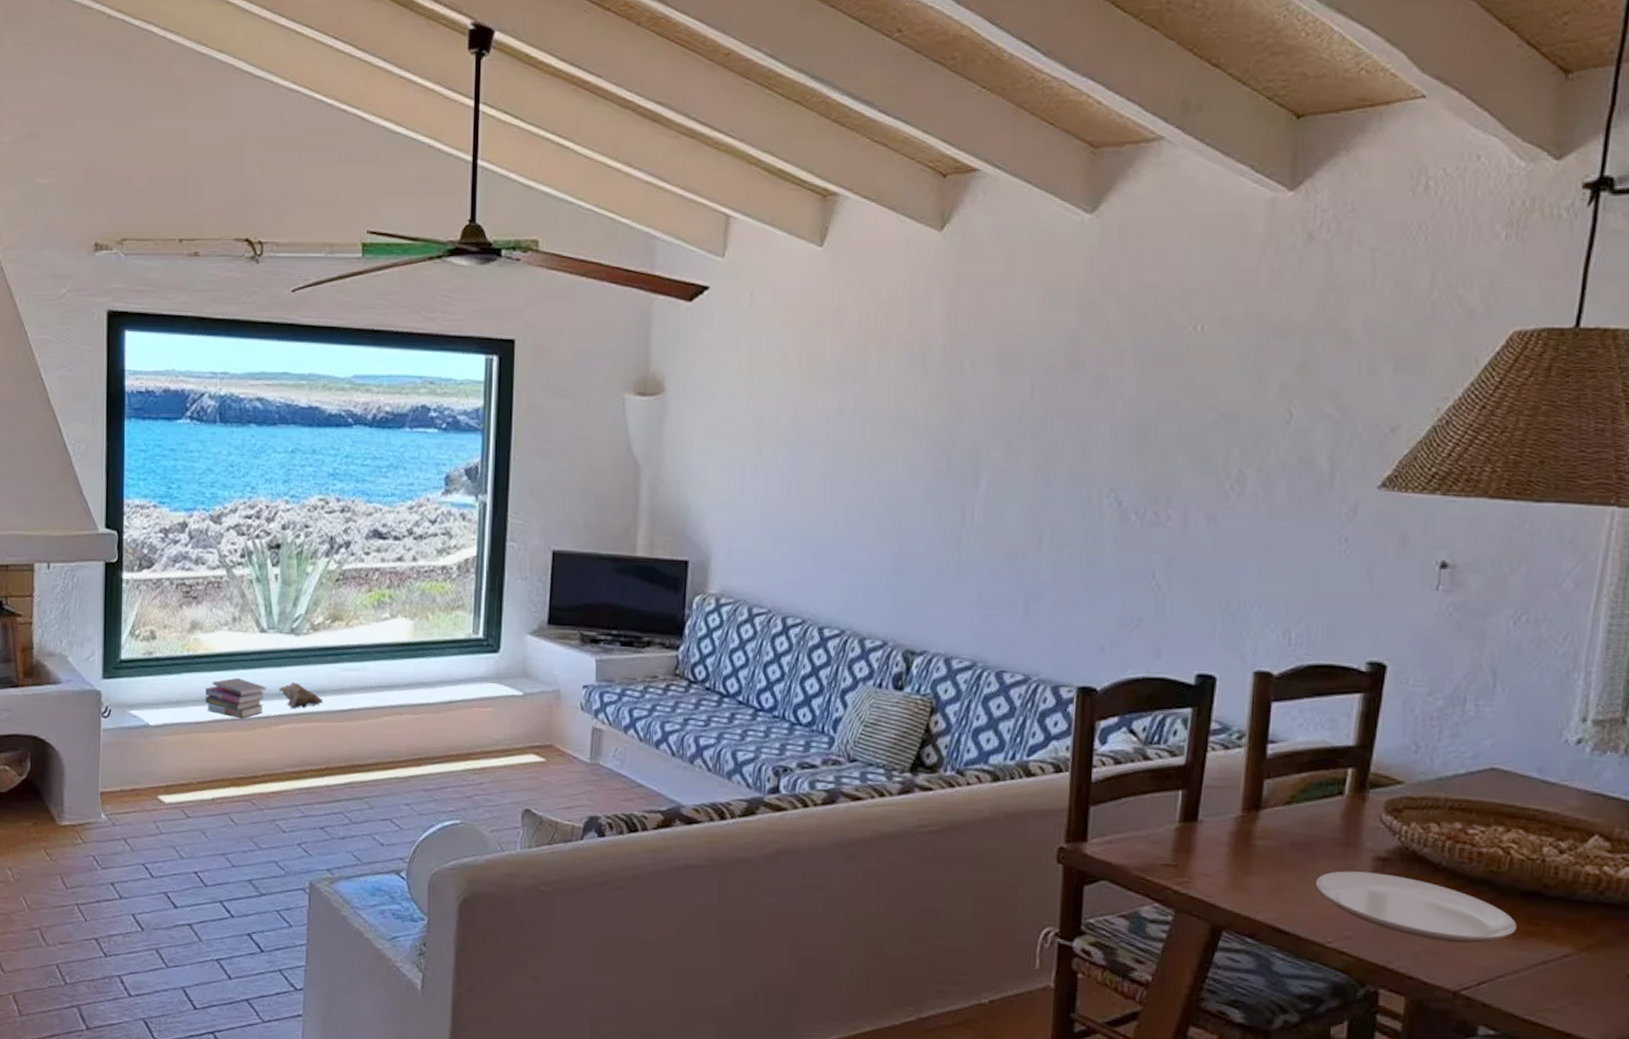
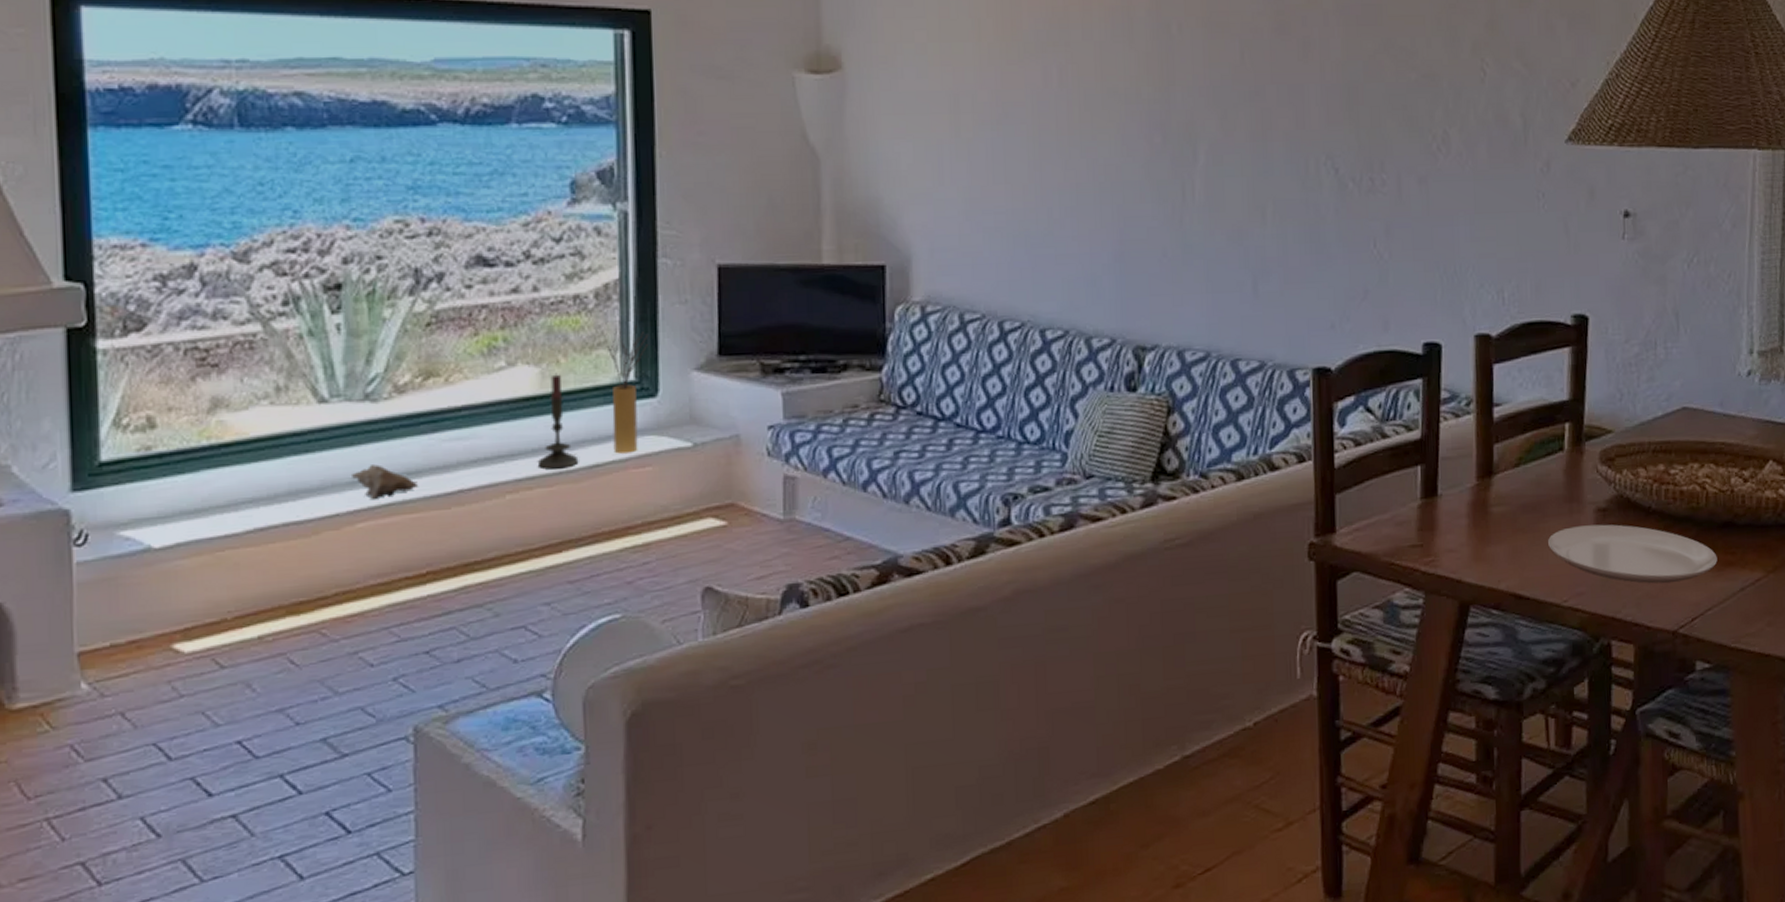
books: present [205,677,266,719] -> none [239,467,333,522]
candle: none [408,626,438,701] -> present [538,372,579,470]
vase: none [463,593,496,695] -> present [608,324,649,454]

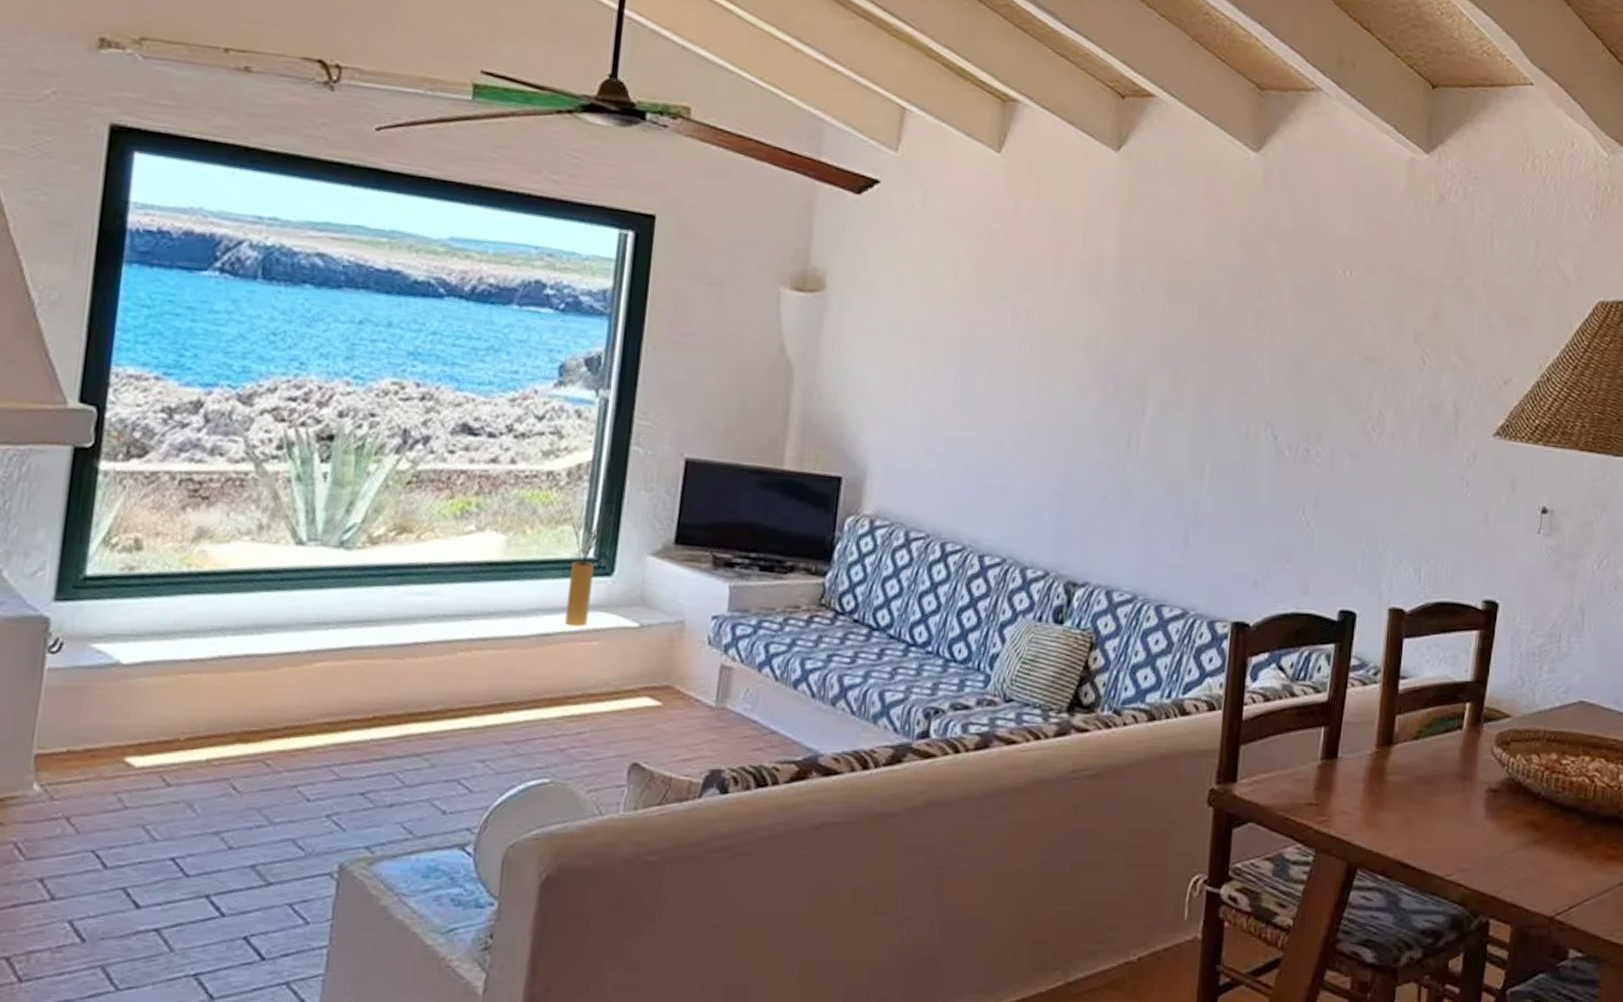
seashell: present [352,464,418,499] -> none [317,609,377,641]
candle: present [538,372,579,470] -> none [492,542,531,634]
plate: present [1548,524,1717,584] -> none [1438,803,1599,869]

